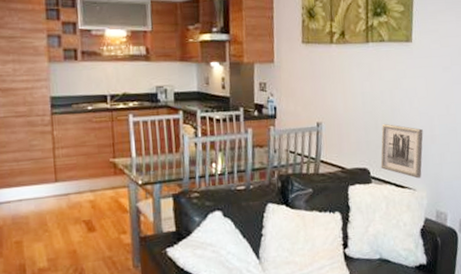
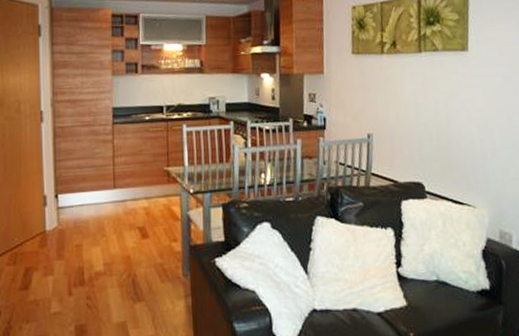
wall art: present [380,124,423,179] -> none [436,136,483,195]

